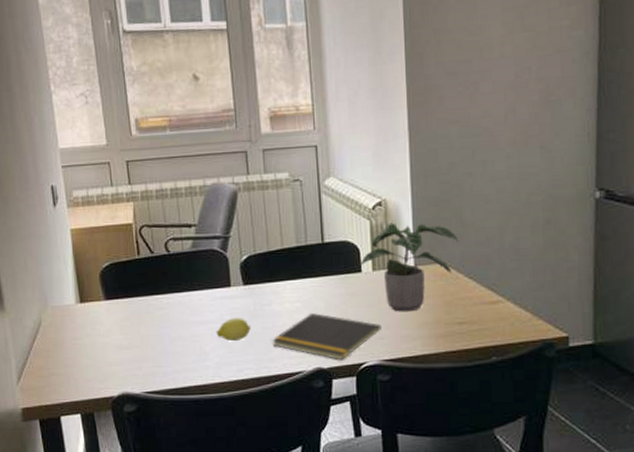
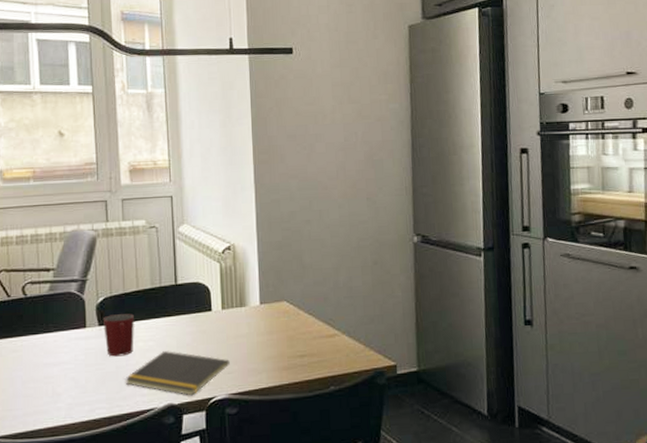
fruit: present [216,318,252,342] -> none [69,358,105,382]
mug: none [248,273,280,317] -> present [103,314,134,357]
potted plant: present [360,223,459,312] -> none [210,265,300,347]

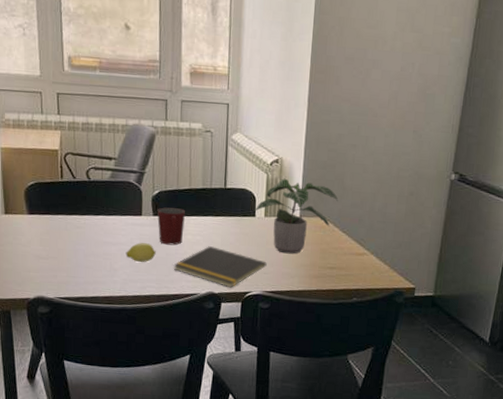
fruit: none [69,358,105,382] -> present [125,243,157,263]
potted plant: none [210,265,300,347] -> present [254,178,339,254]

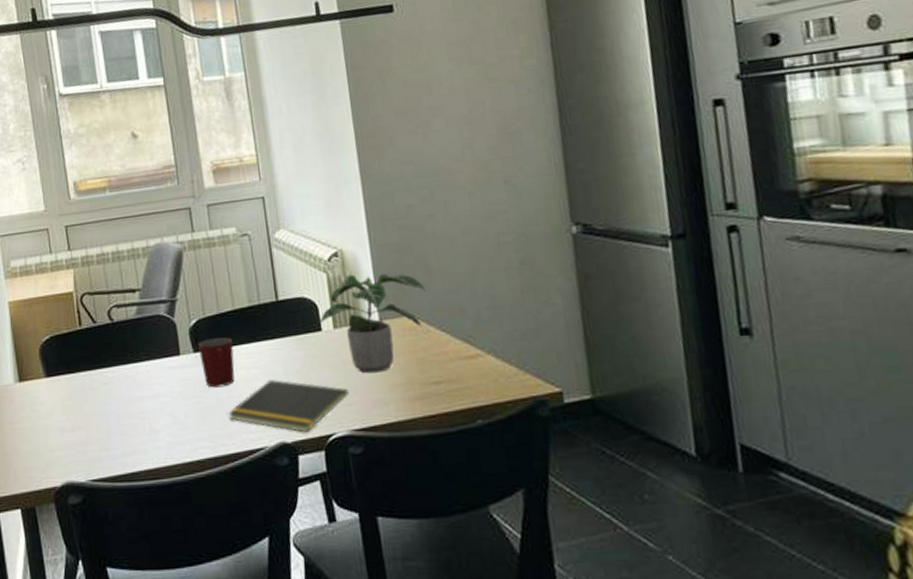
fruit: present [125,243,157,263] -> none [166,389,205,417]

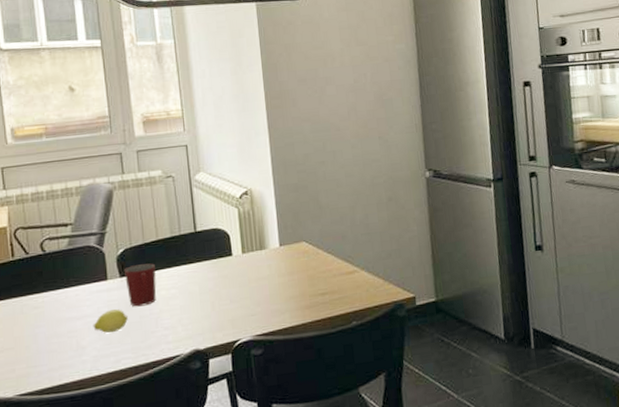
fruit: none [166,389,205,417] -> present [93,309,129,334]
notepad: present [228,379,349,433] -> none [149,297,253,340]
potted plant: present [319,273,426,374] -> none [230,208,317,289]

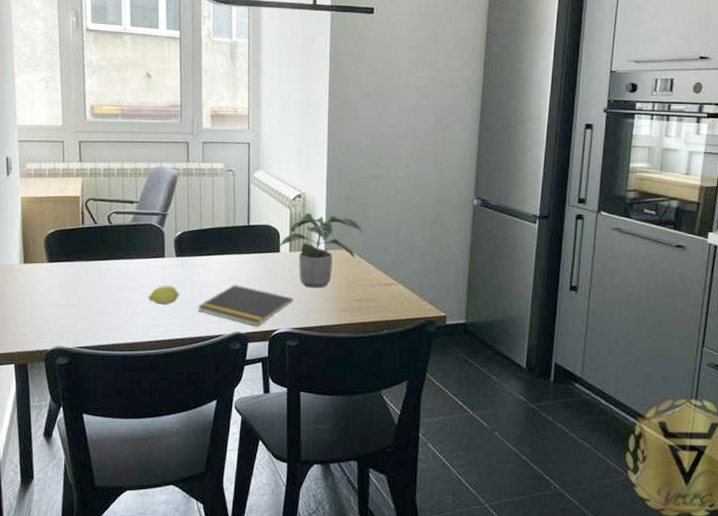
mug: present [124,263,157,307] -> none [180,248,208,286]
notepad: none [149,297,253,340] -> present [197,285,293,327]
potted plant: none [230,208,317,289] -> present [279,212,363,288]

